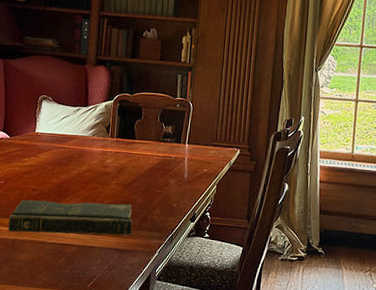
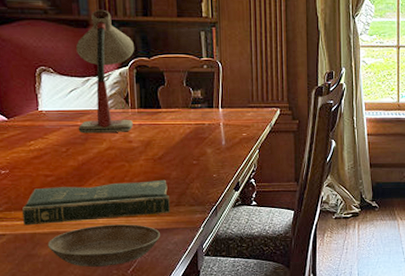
saucer: none [24,239,120,278] -> present [47,224,160,267]
desk lamp: none [64,50,120,158] -> present [76,9,134,134]

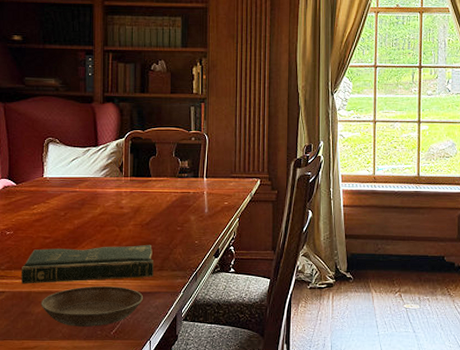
desk lamp: present [76,9,134,134] -> none [76,87,131,199]

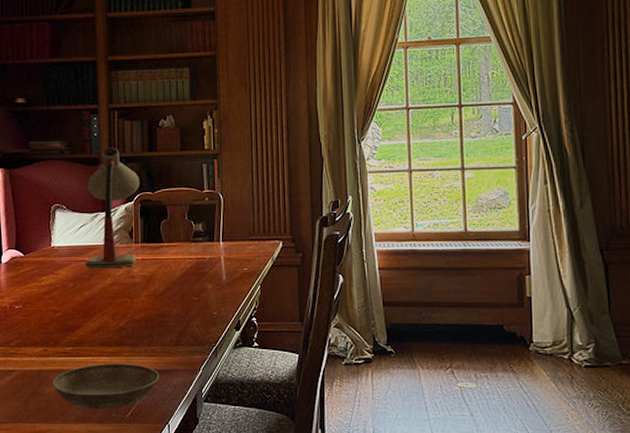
bible: present [22,244,154,284] -> none [32,316,171,362]
desk lamp: none [76,87,131,199] -> present [85,147,139,269]

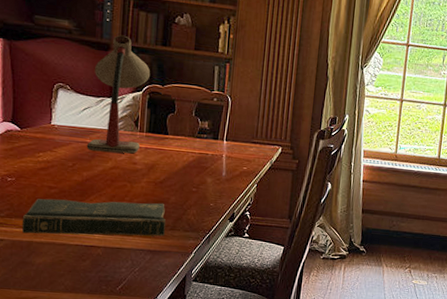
bible: none [32,316,171,362] -> present [22,198,166,237]
saucer: present [52,364,159,409] -> none [42,240,152,282]

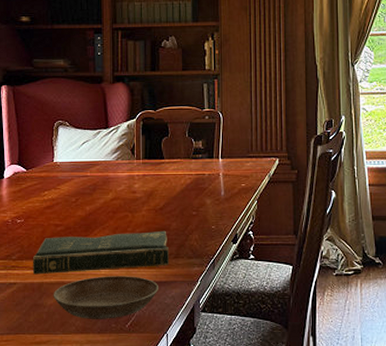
saucer: none [42,240,152,282] -> present [53,276,158,319]
desk lamp: present [86,35,150,154] -> none [87,66,142,184]

